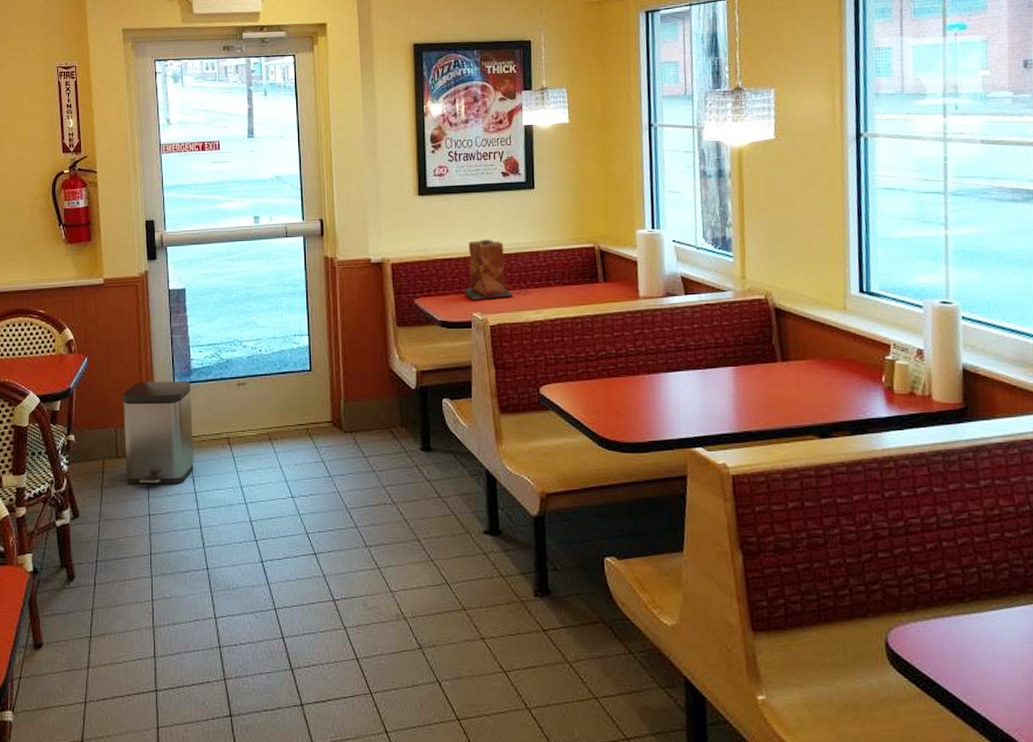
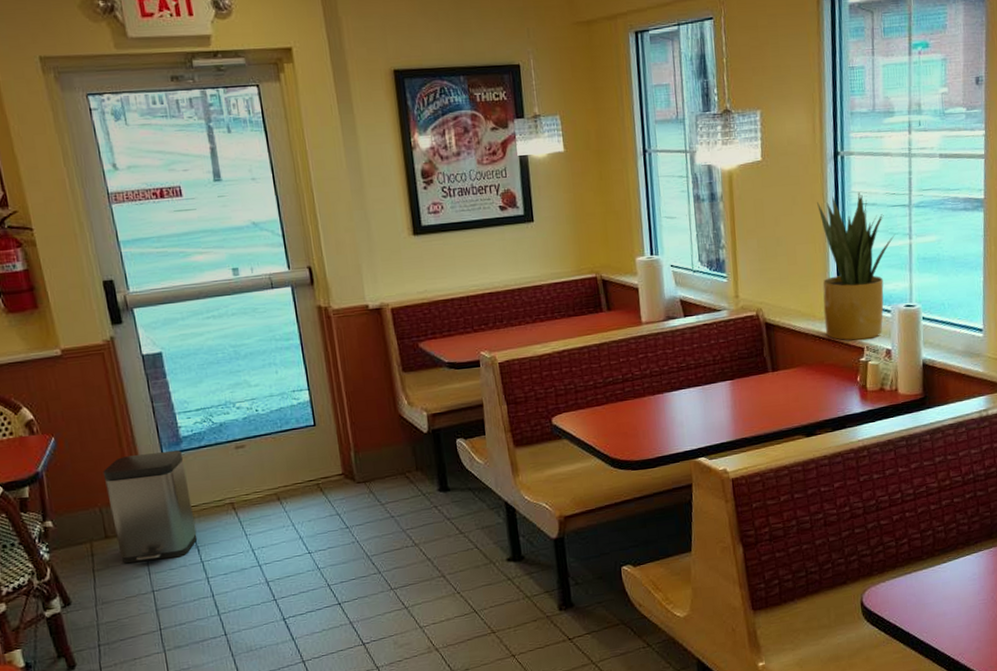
paper bag: present [464,239,513,301] -> none [470,276,520,340]
planter: none [836,176,927,335] -> present [817,192,895,341]

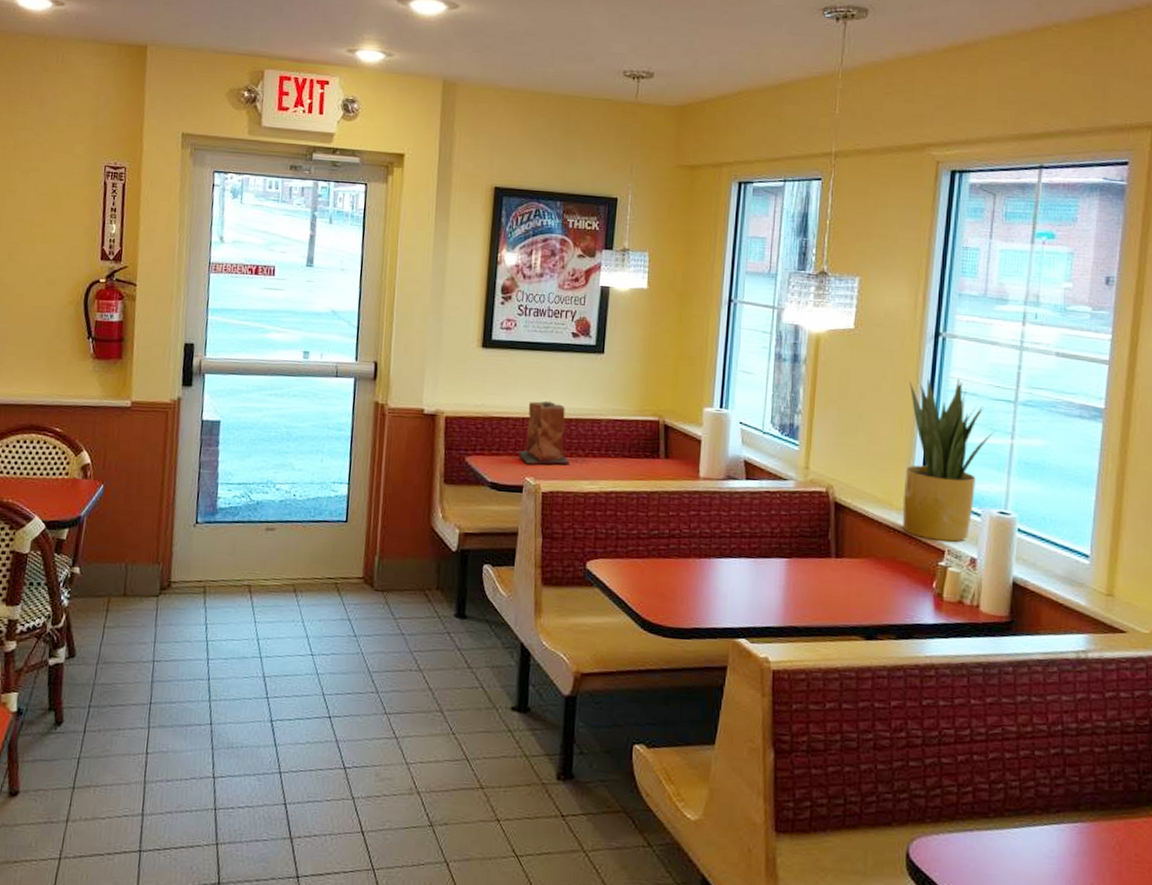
pedal bin: present [102,450,198,564] -> none [132,517,215,631]
paper bag: none [470,276,520,340] -> present [519,400,569,466]

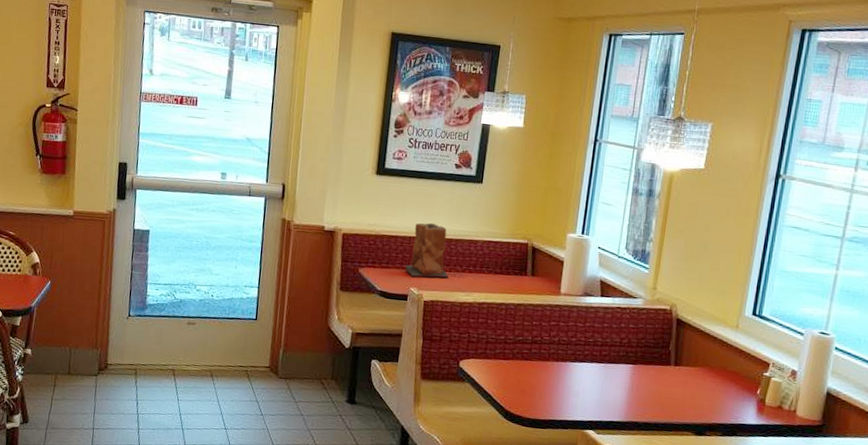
planter: present [902,378,995,542] -> none [734,214,822,357]

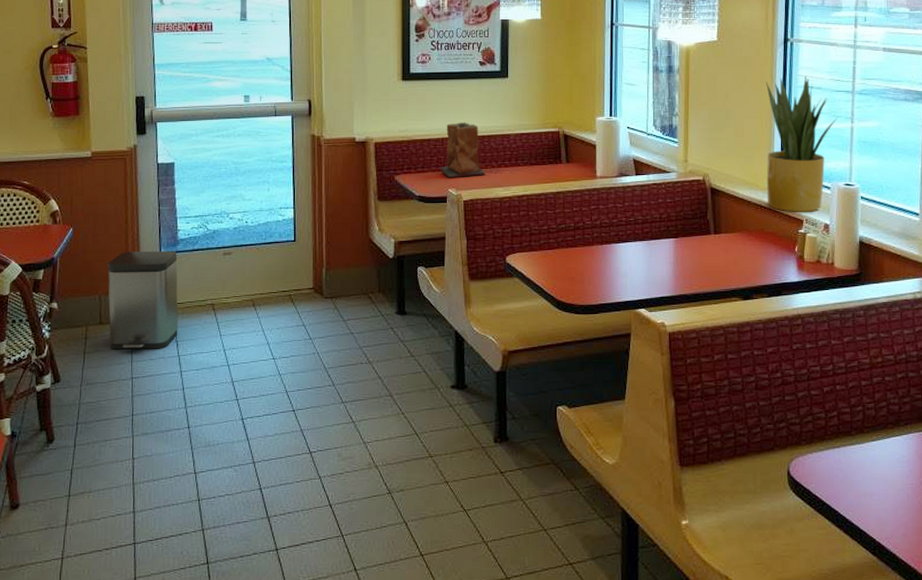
pedal bin: none [76,309,145,405] -> present [107,251,179,350]
planter: none [734,214,822,357] -> present [766,76,838,212]

